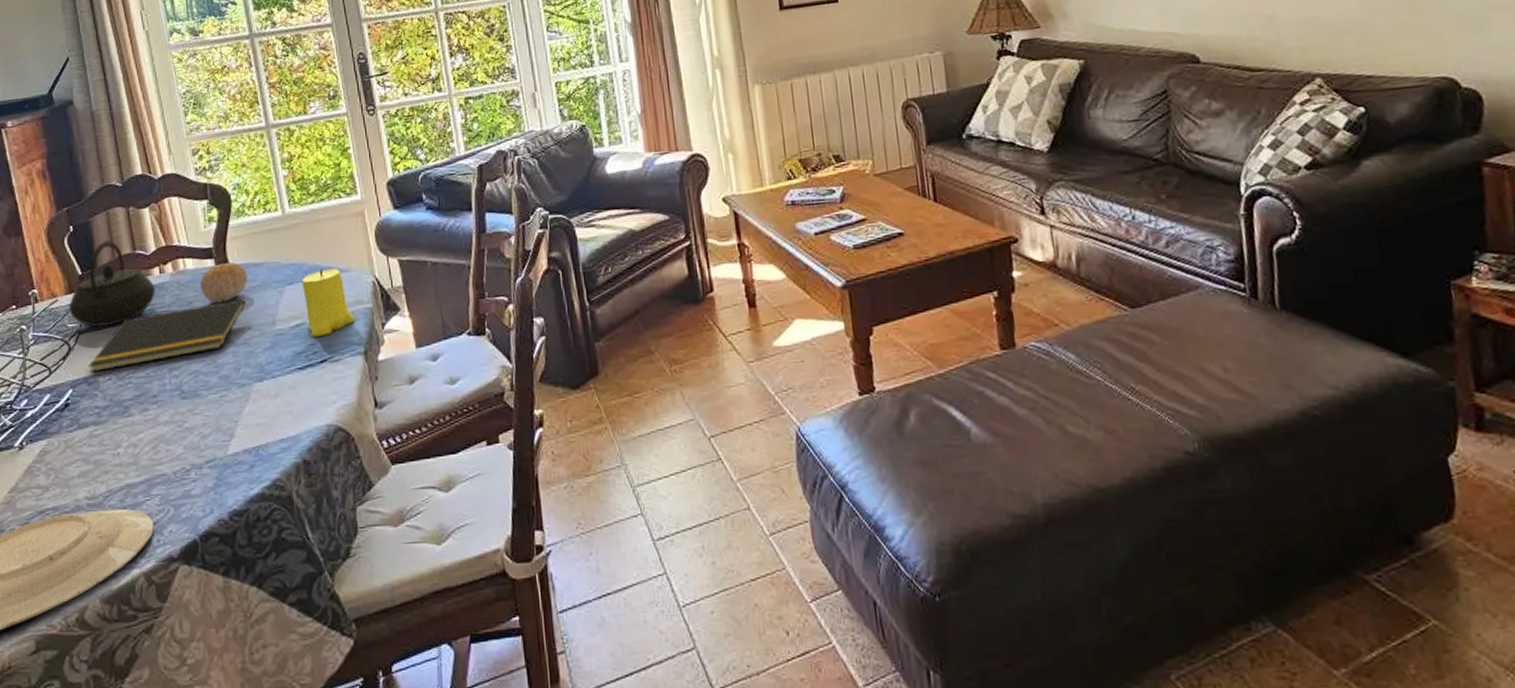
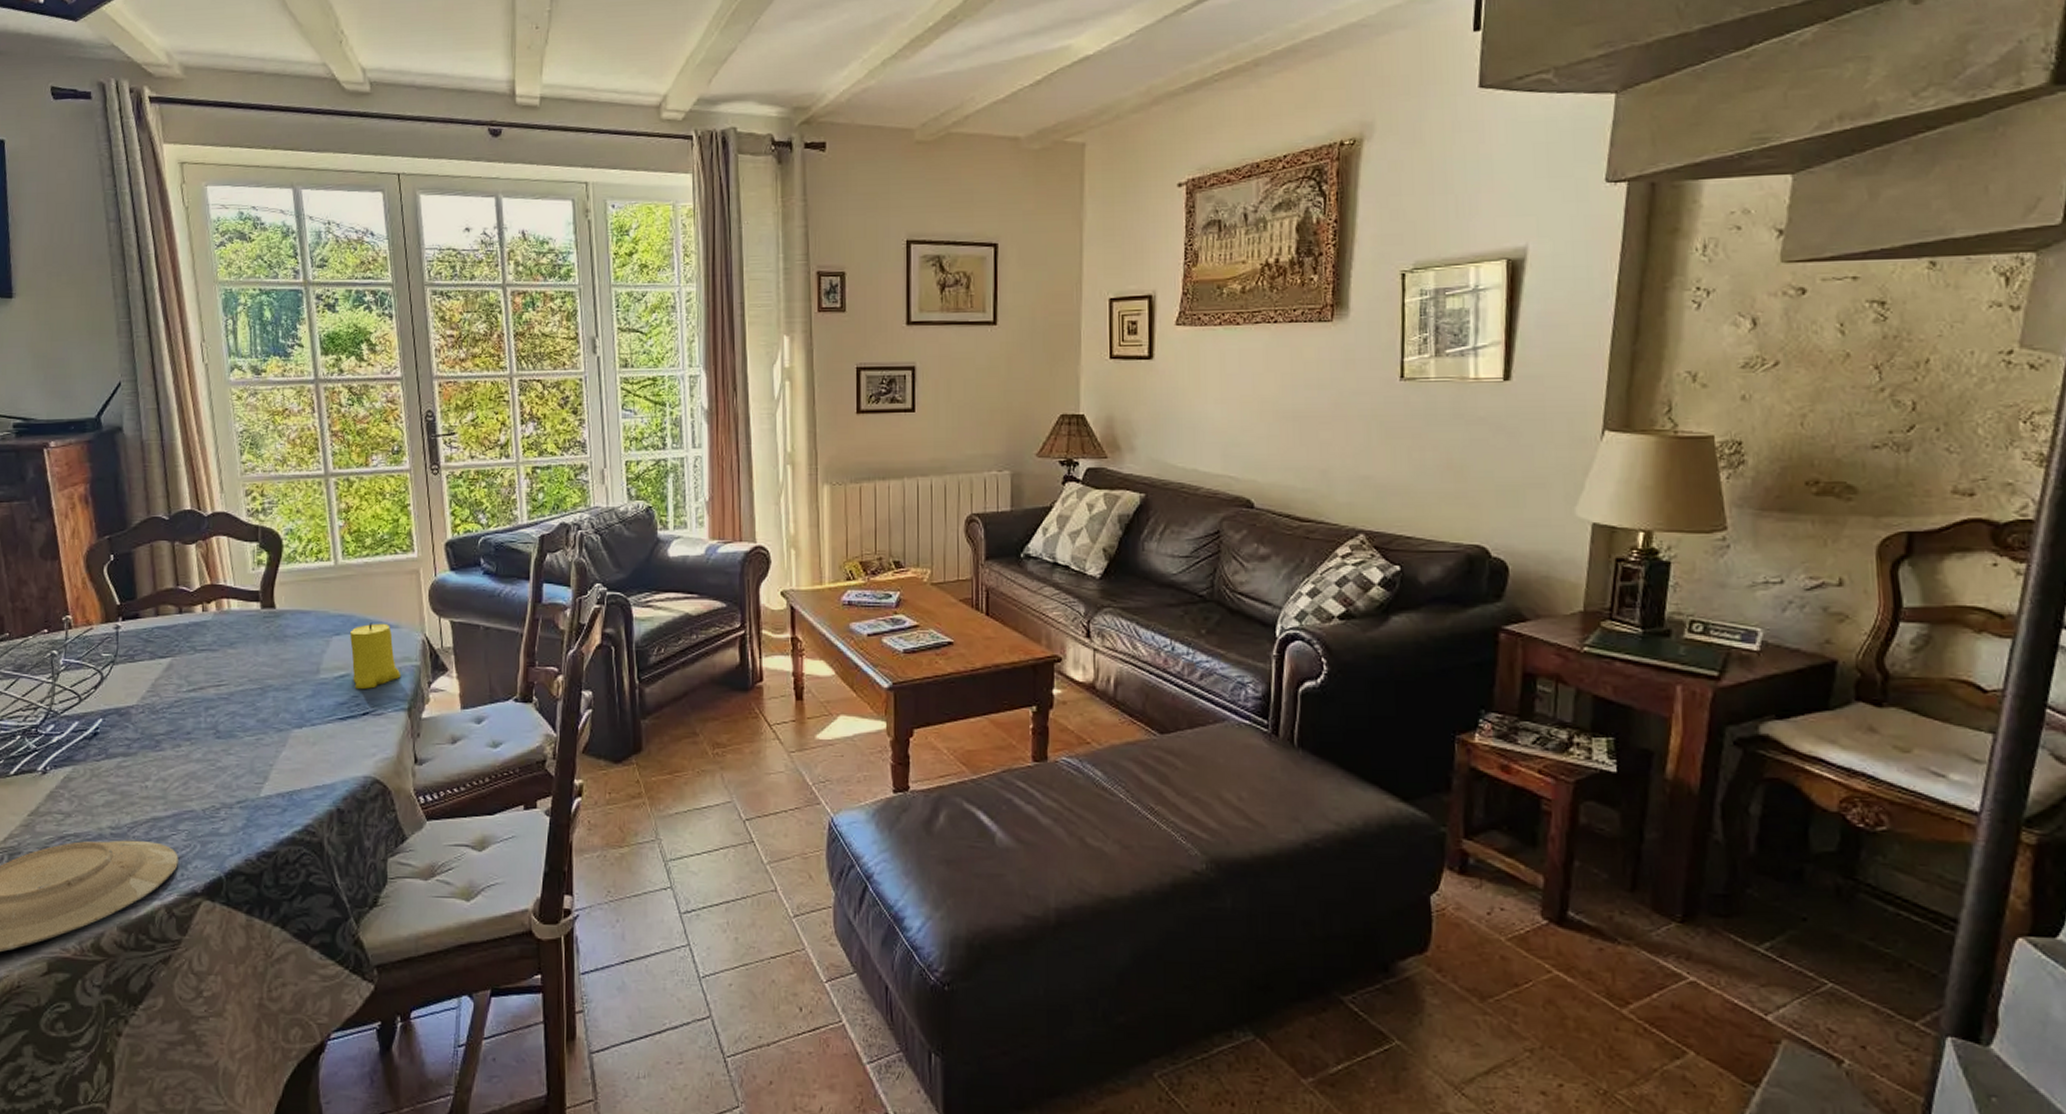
kettle: present [69,240,156,328] -> none [104,573,198,660]
notepad: present [88,298,246,373] -> none [121,644,290,704]
fruit: present [200,261,248,304] -> none [244,606,294,647]

